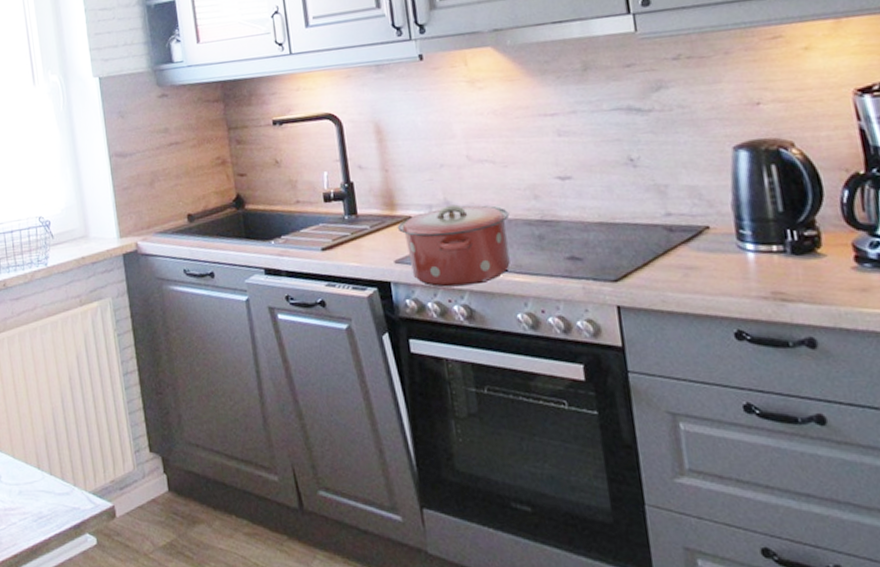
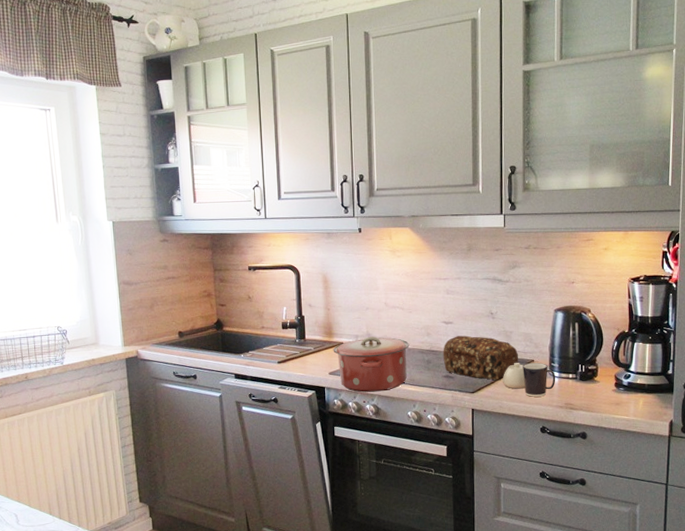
bread loaf: none [561,195,684,261] -> present [443,335,519,381]
sugar bowl: none [660,232,701,273] -> present [502,363,525,389]
mug: none [691,229,751,284] -> present [523,362,556,397]

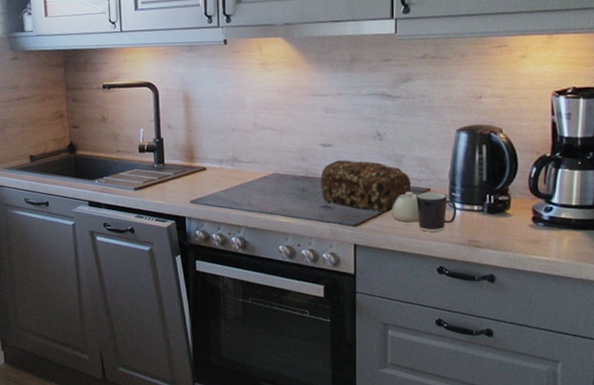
casserole: present [333,336,410,393] -> none [194,161,282,223]

